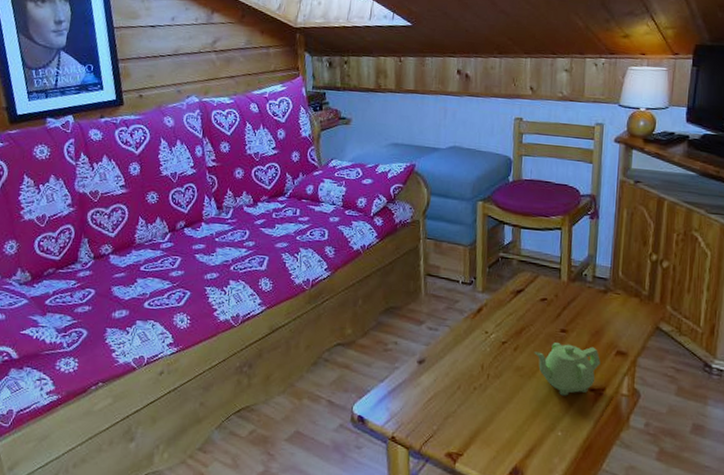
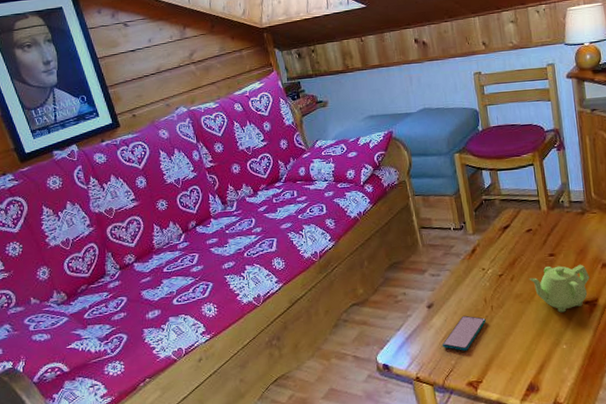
smartphone: none [426,378,479,418] -> present [441,315,486,351]

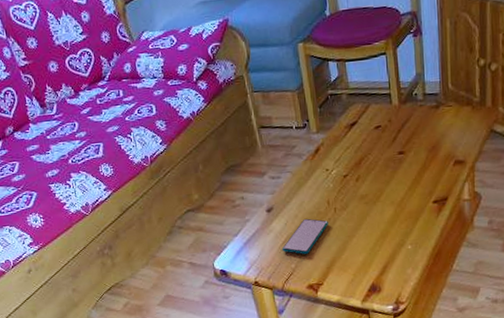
teapot: present [529,264,590,313] -> none [376,161,440,213]

